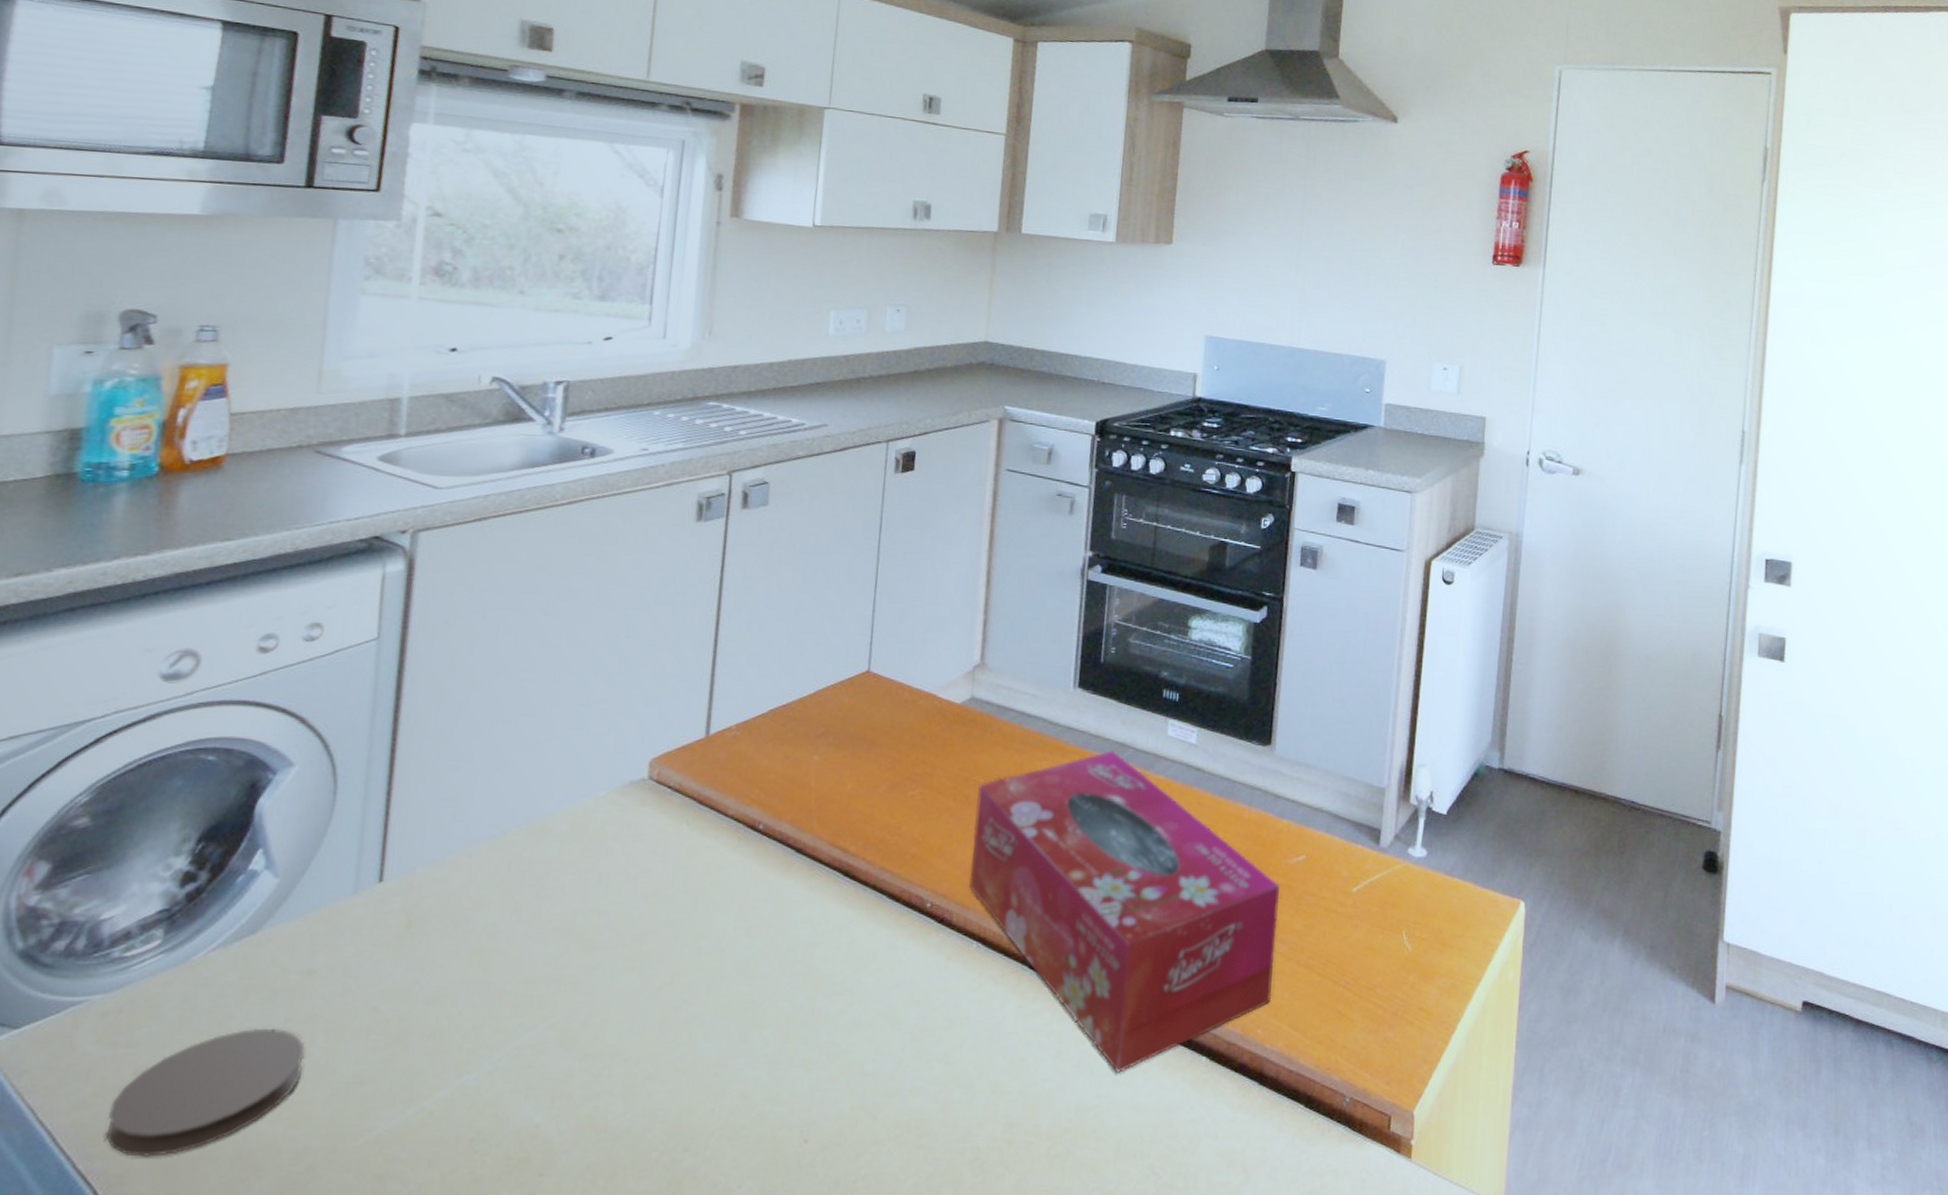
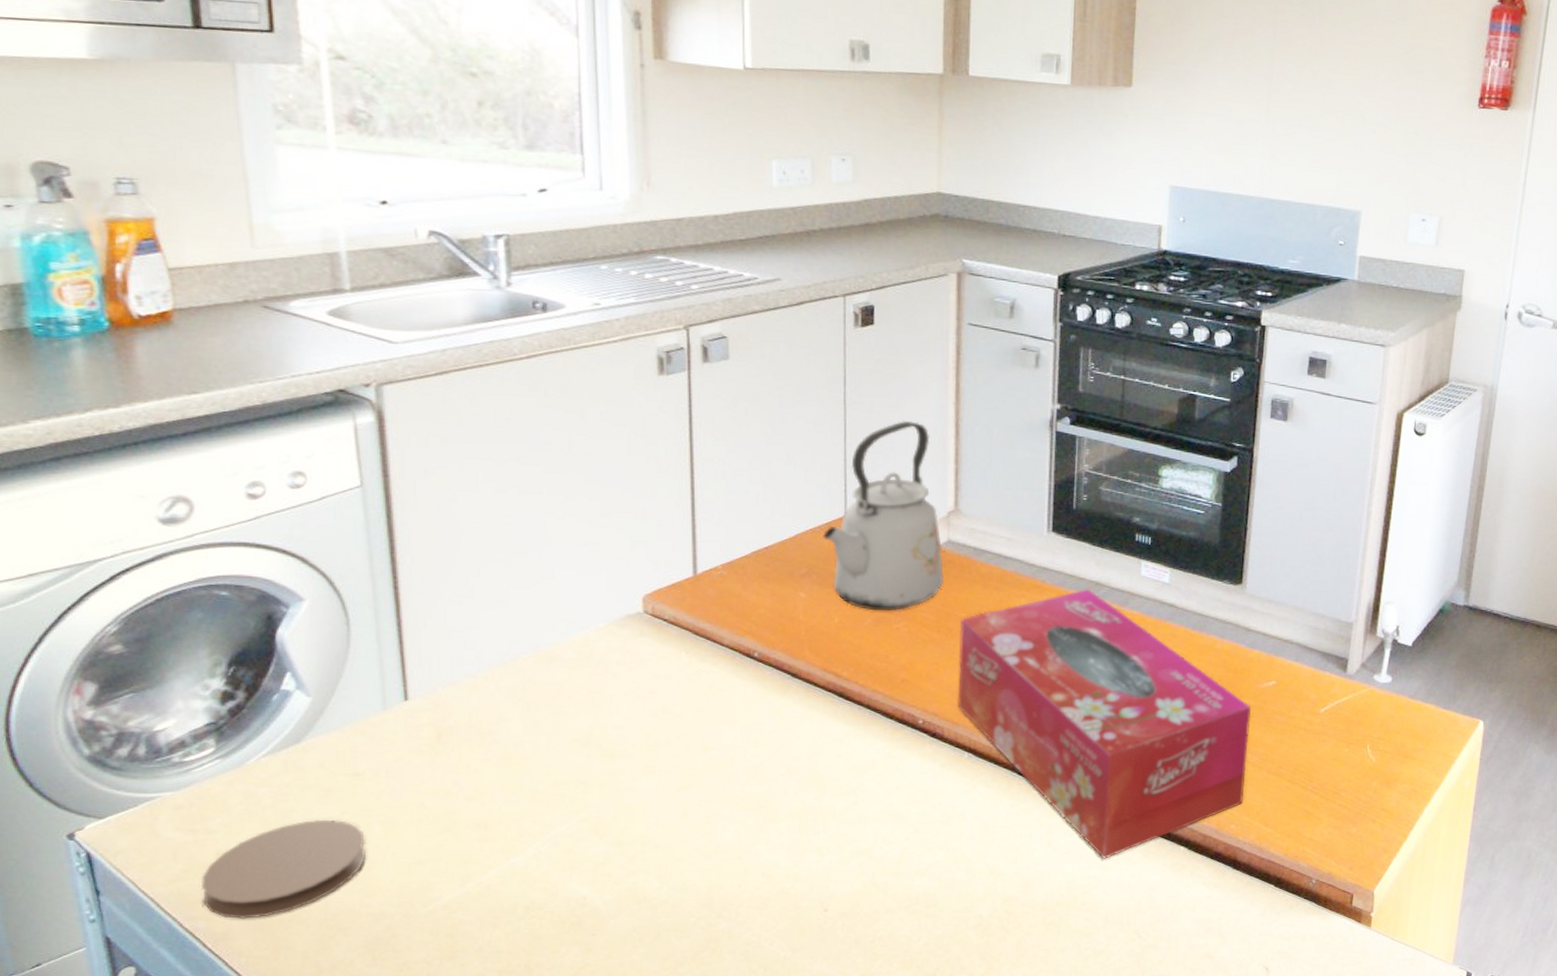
kettle: none [844,569,966,777] -> present [823,421,945,612]

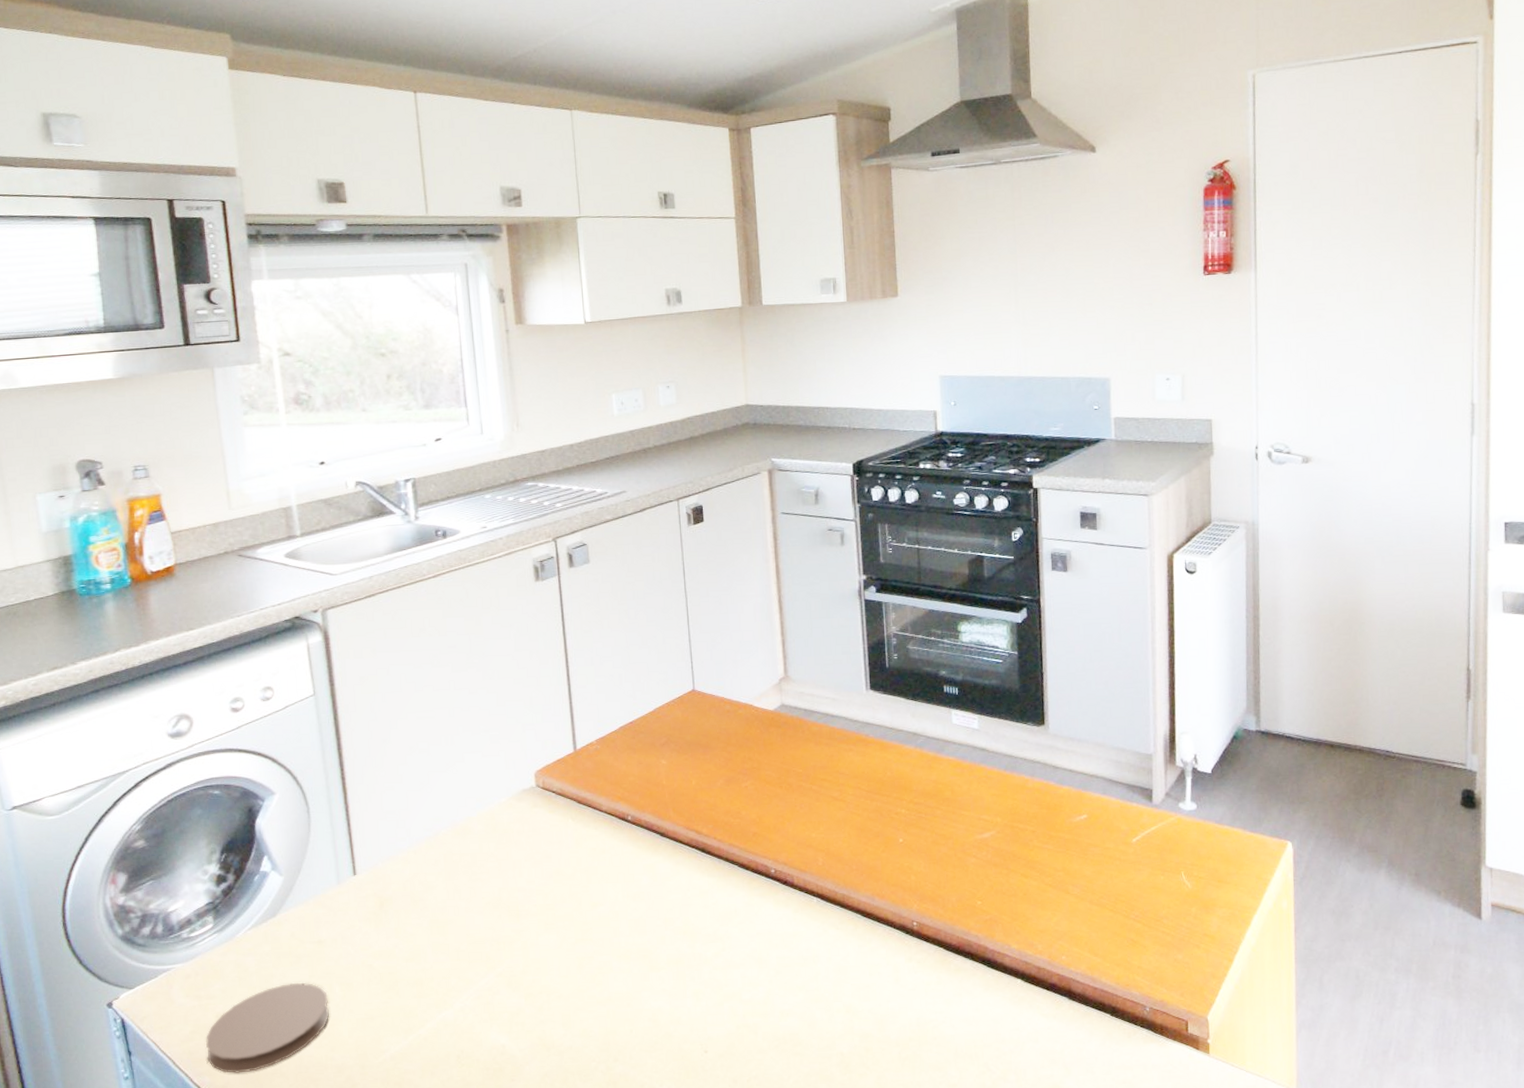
kettle: present [823,421,945,612] -> none [677,602,782,772]
tissue box: present [957,589,1251,859] -> none [799,739,1071,994]

